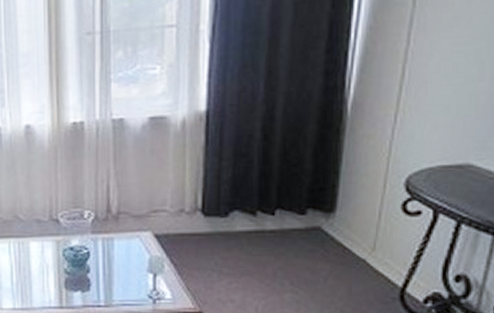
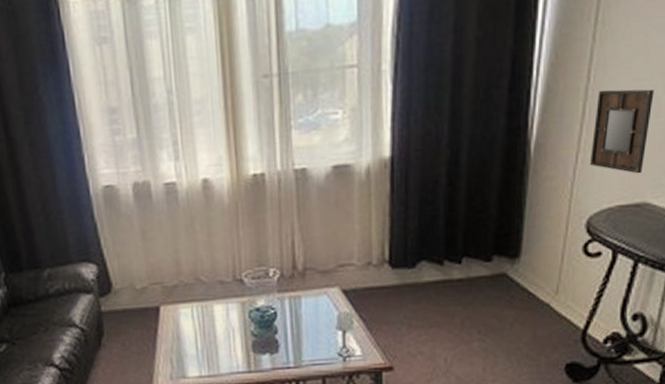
home mirror: none [408,53,478,136] -> present [589,89,654,174]

